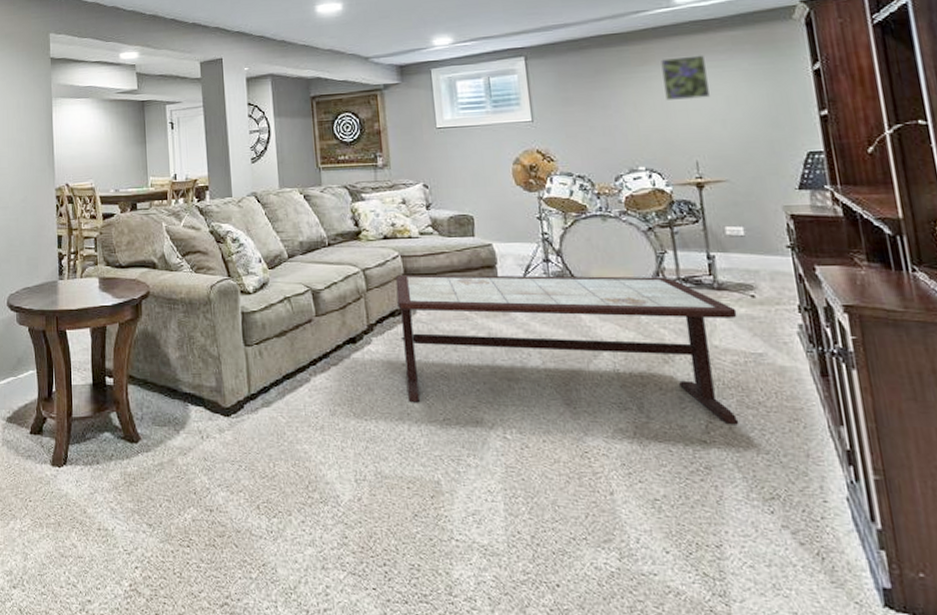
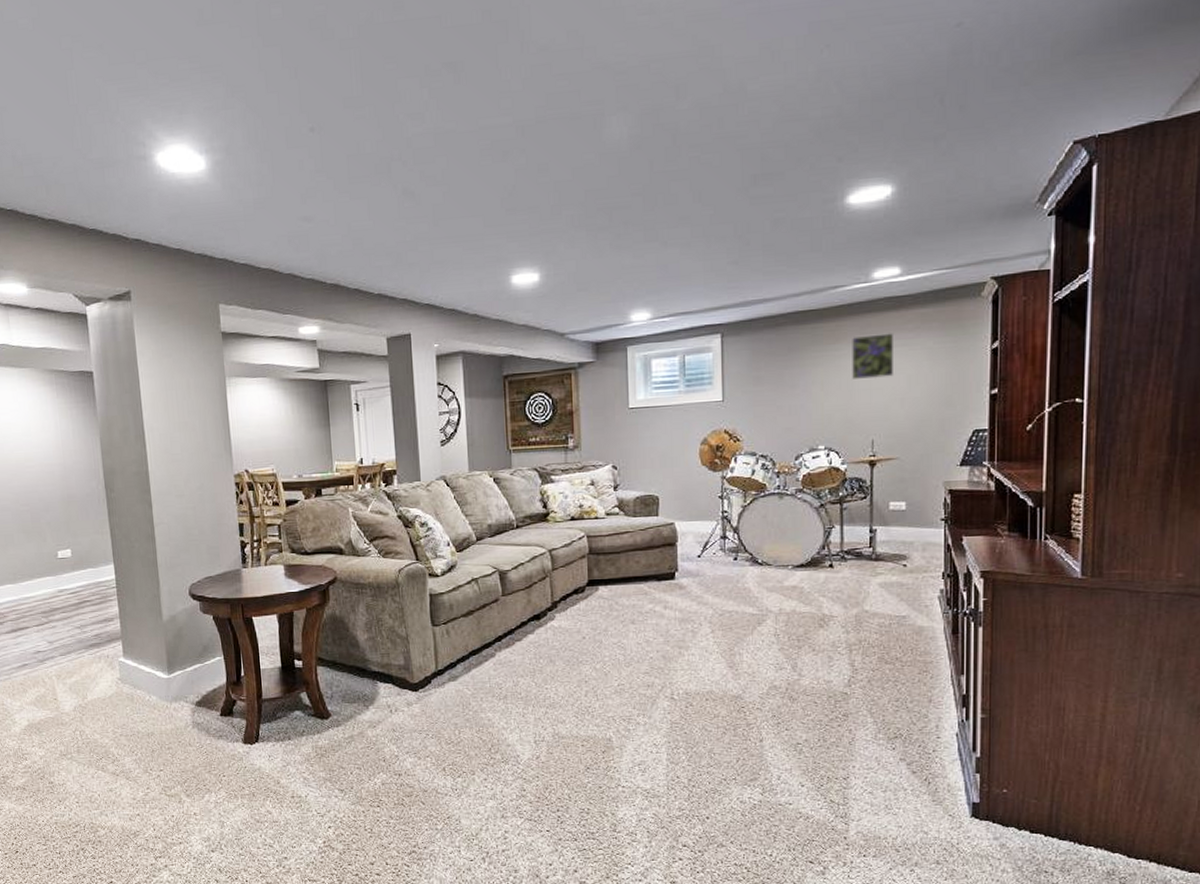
coffee table: present [395,274,739,425] -> none [580,550,889,678]

